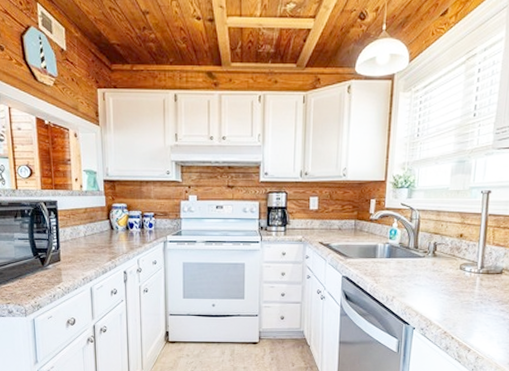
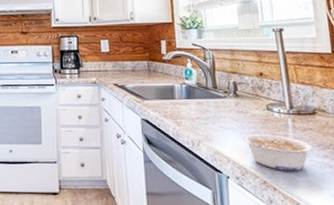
legume: none [432,291,494,323] -> present [242,134,314,171]

